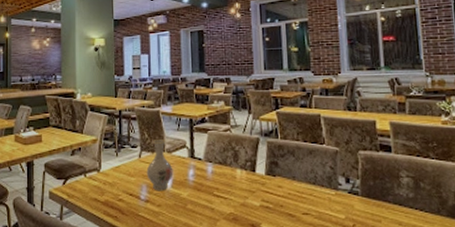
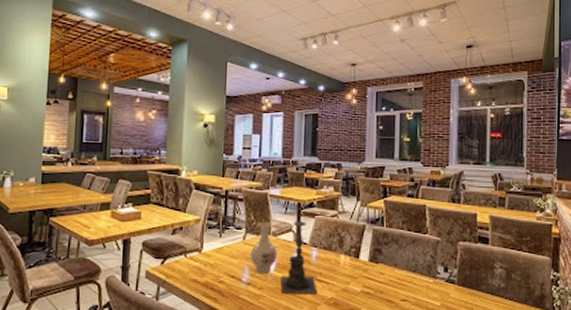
candle holder: none [178,135,216,210] -> present [280,219,317,294]

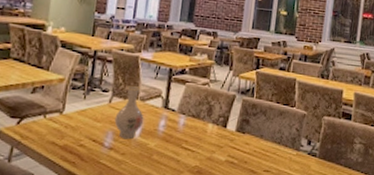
candle holder: present [280,219,317,294] -> none [144,85,182,162]

